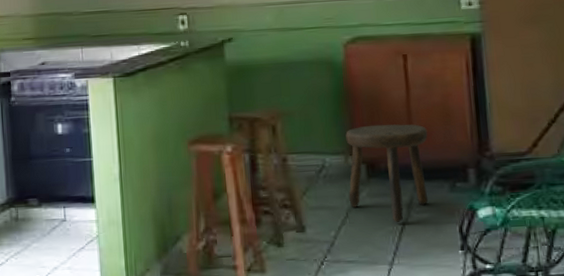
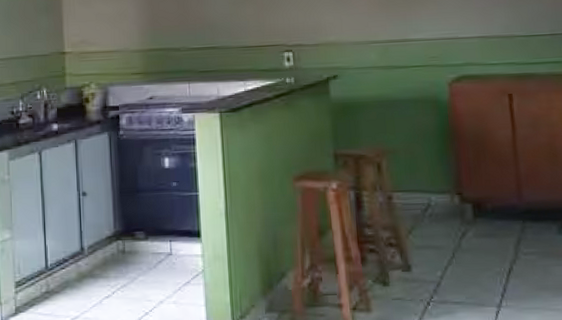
stool: present [345,123,429,222] -> none [451,163,536,264]

